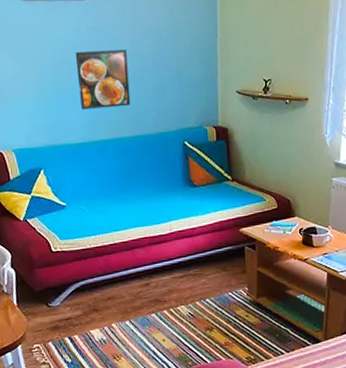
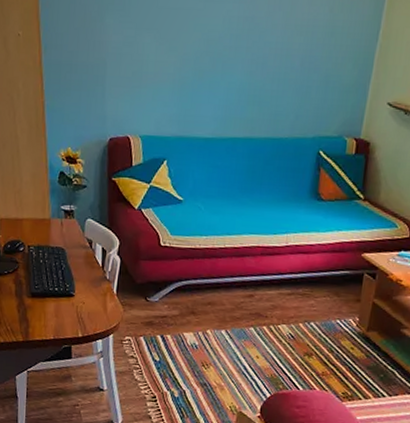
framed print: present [75,50,131,110] -> none [217,41,276,105]

